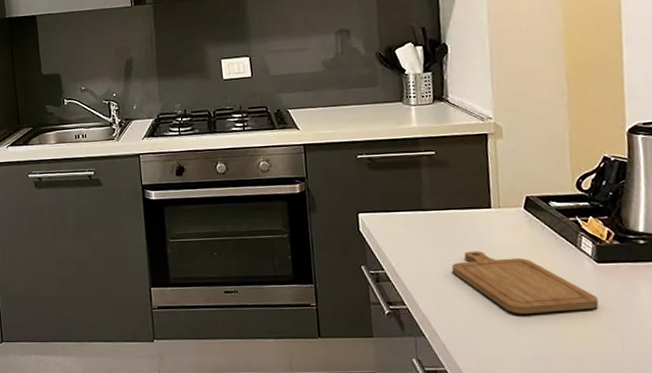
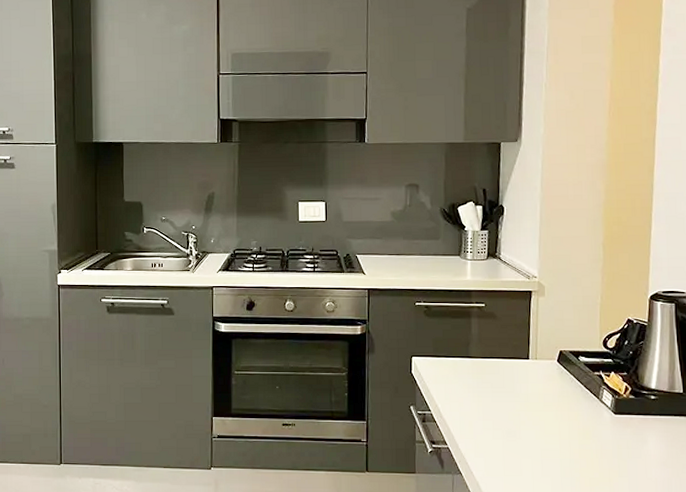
chopping board: present [452,251,599,314] -> none [491,398,612,457]

